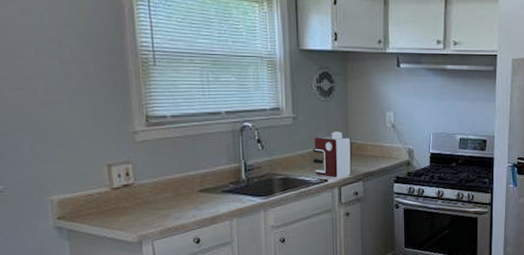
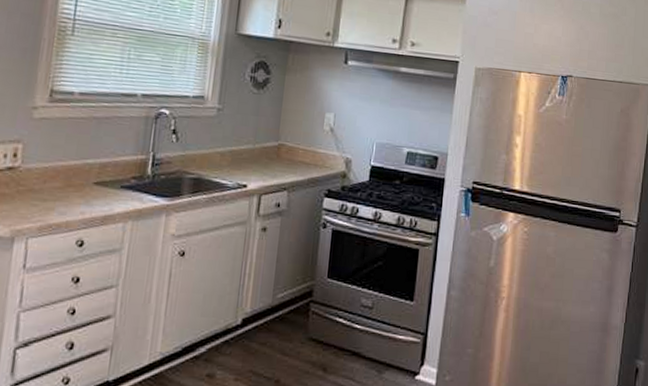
coffee maker: present [313,131,352,178] -> none [233,129,281,185]

